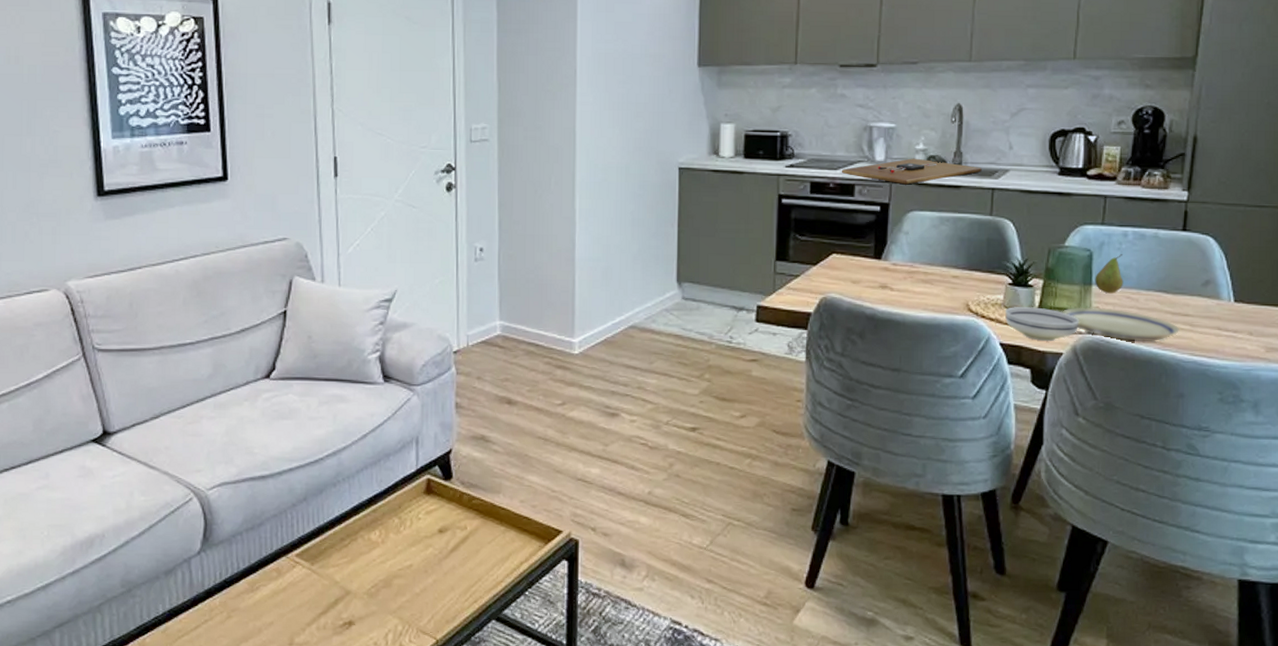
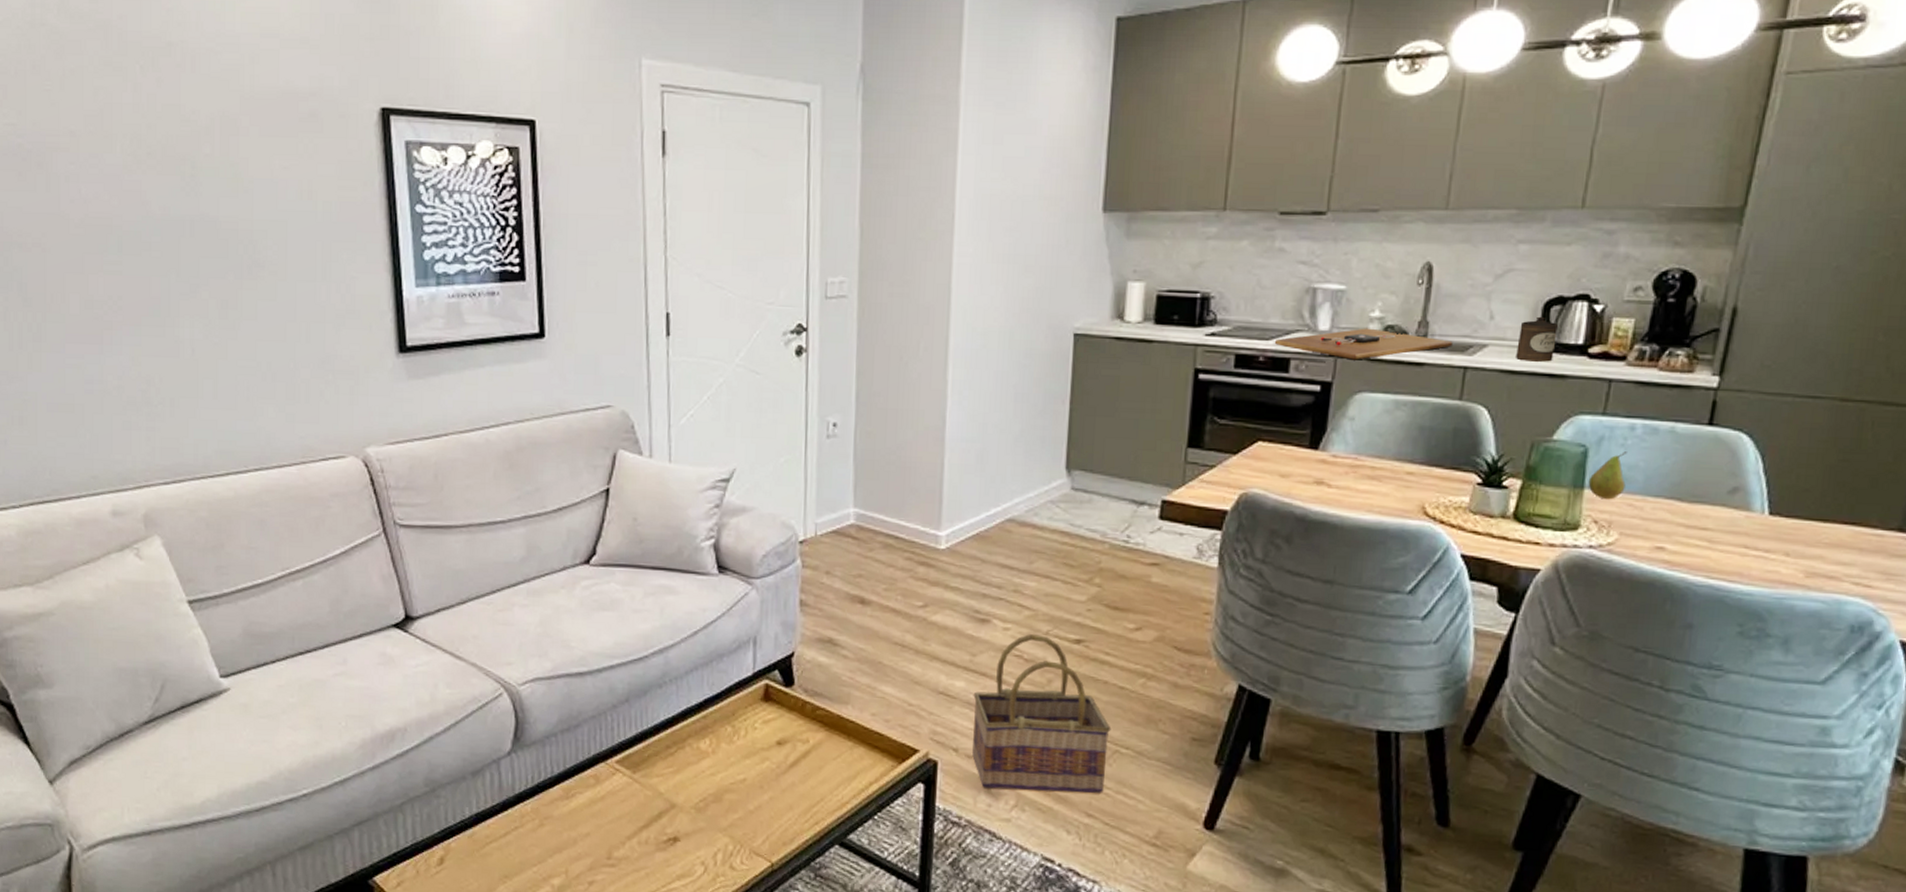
basket: none [607,425,725,562] -> present [972,634,1111,793]
bowl: present [1004,307,1080,341] -> none [1469,511,1565,554]
canister: none [1032,146,1063,183] -> present [1516,316,1559,362]
plate: present [1061,307,1179,341] -> none [1542,514,1694,559]

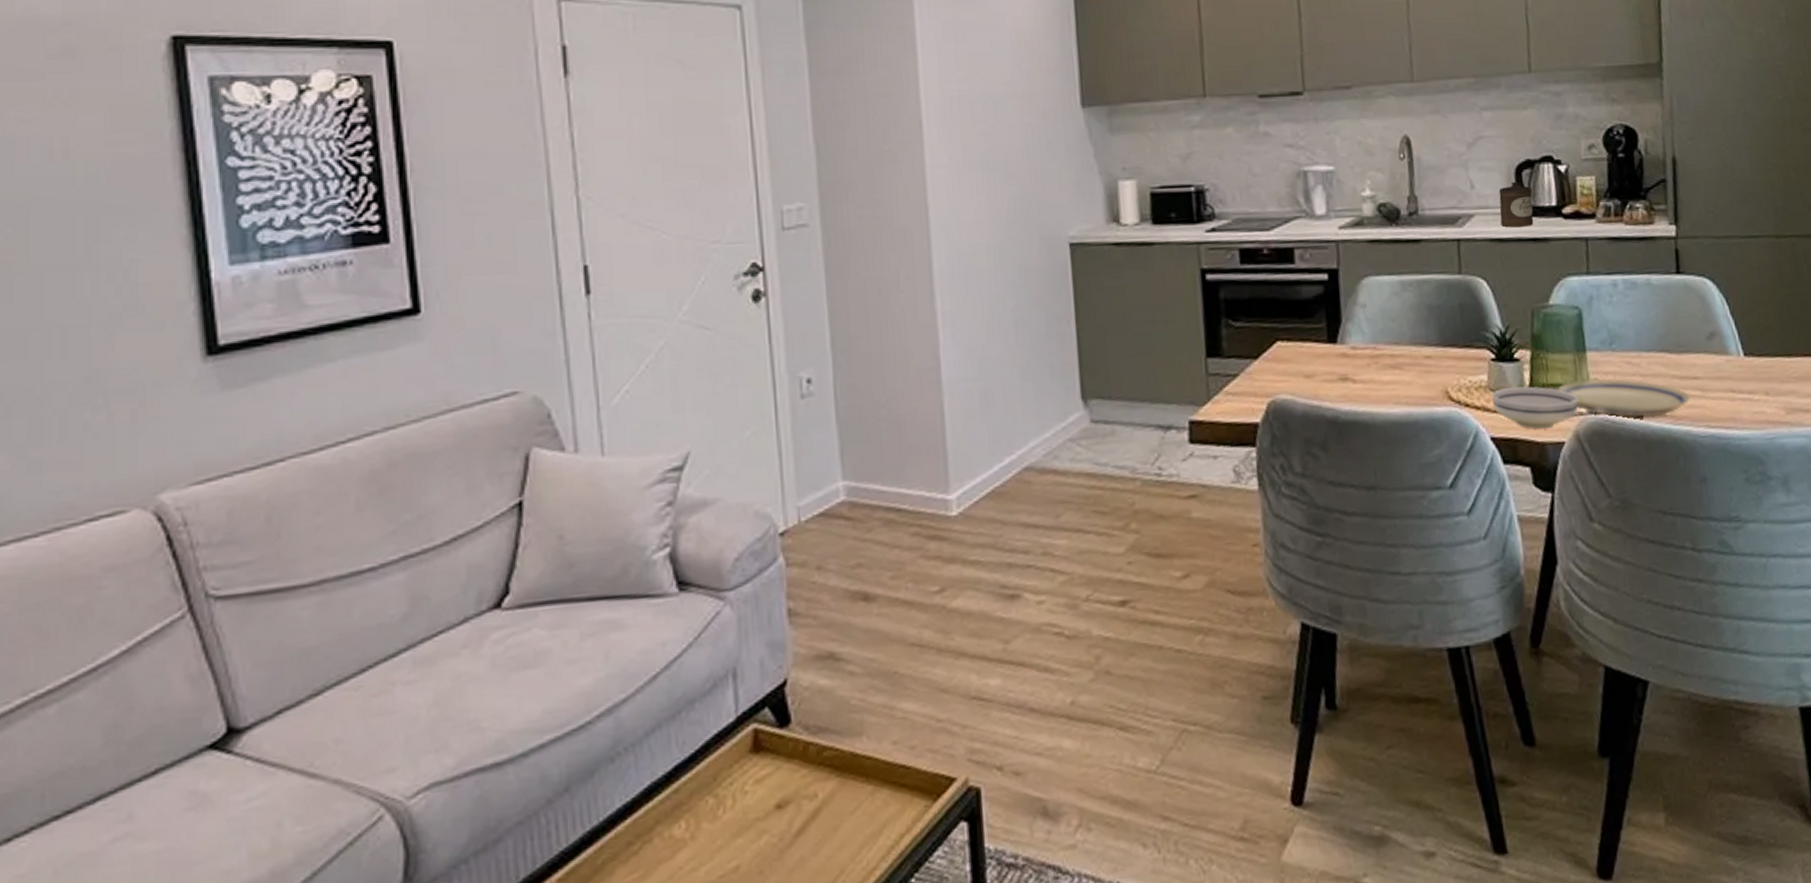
basket: present [972,634,1111,793] -> none [1012,603,1177,811]
cutting board: present [1275,328,1453,360] -> none [1276,208,1443,243]
bowl: none [1469,511,1565,554] -> present [1491,386,1579,429]
plate: none [1542,514,1694,559] -> present [1556,379,1690,418]
fruit: present [1588,451,1627,500] -> none [1588,309,1621,360]

